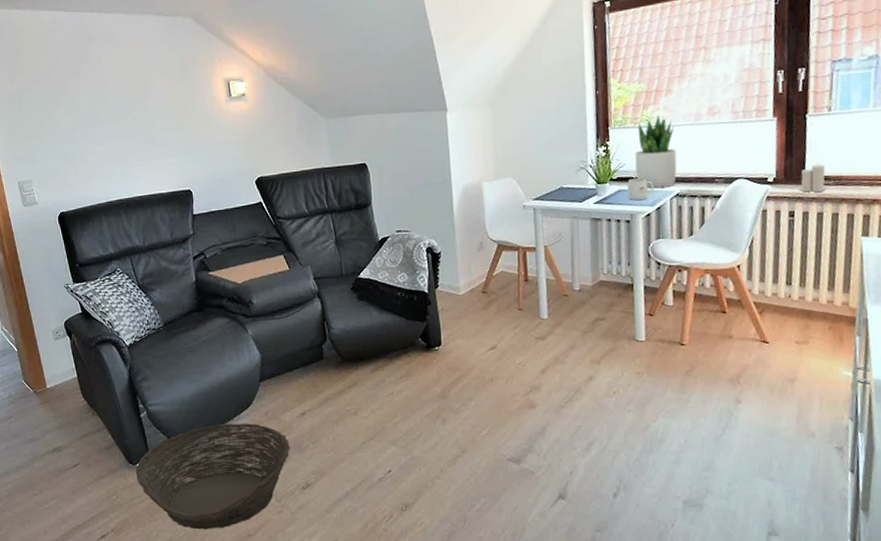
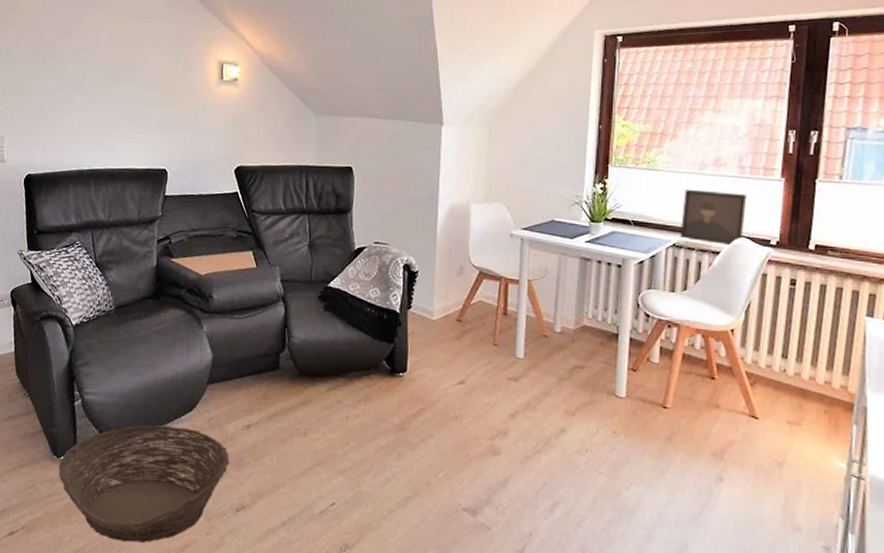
mug: present [627,178,654,201] -> none [621,221,650,246]
planter: present [634,116,677,188] -> none [633,160,677,235]
picture frame: none [682,138,743,188] -> present [680,189,747,246]
candle: present [799,164,827,193] -> none [803,233,832,264]

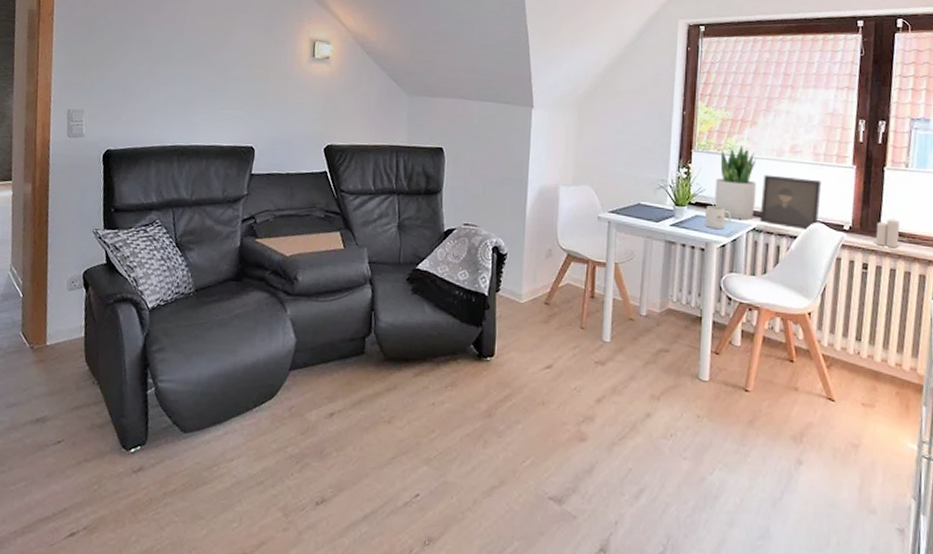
basket: present [58,424,230,543] -> none [127,413,311,541]
mug: none [621,221,650,246] -> present [704,205,732,230]
planter: none [633,160,677,235] -> present [715,146,757,220]
candle: none [803,233,832,264] -> present [874,219,901,248]

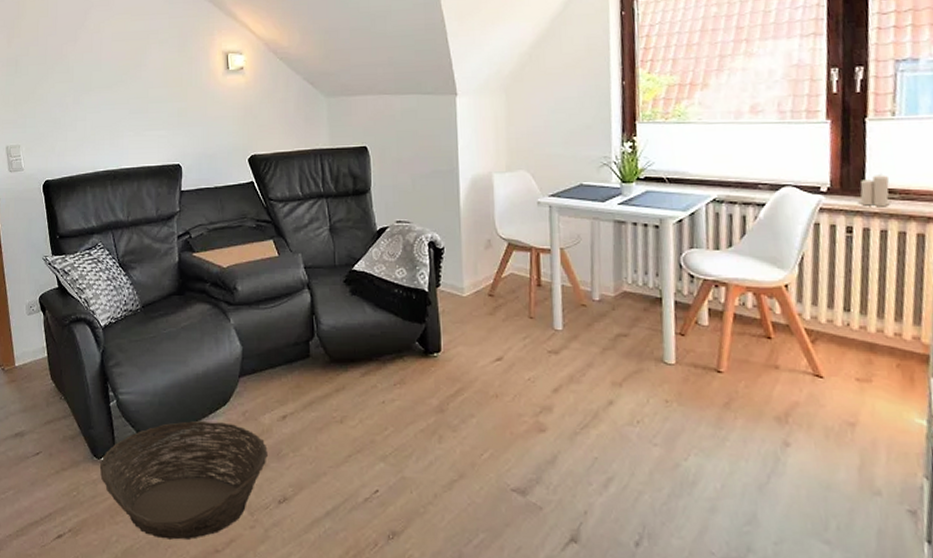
basket: none [127,413,311,541] -> present [99,420,268,540]
mug: present [704,205,732,230] -> none [656,179,688,204]
planter: present [715,146,757,220] -> none [665,112,714,191]
picture frame: present [759,174,822,231] -> none [719,139,791,196]

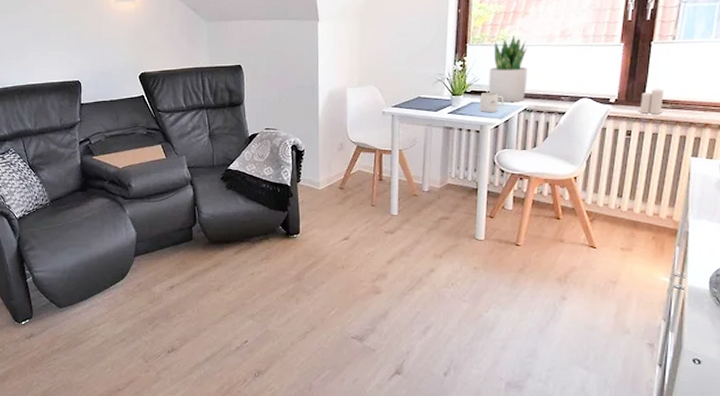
basket: present [99,420,268,540] -> none [20,291,159,383]
mug: none [656,179,688,204] -> present [479,92,504,113]
planter: none [665,112,714,191] -> present [489,36,528,102]

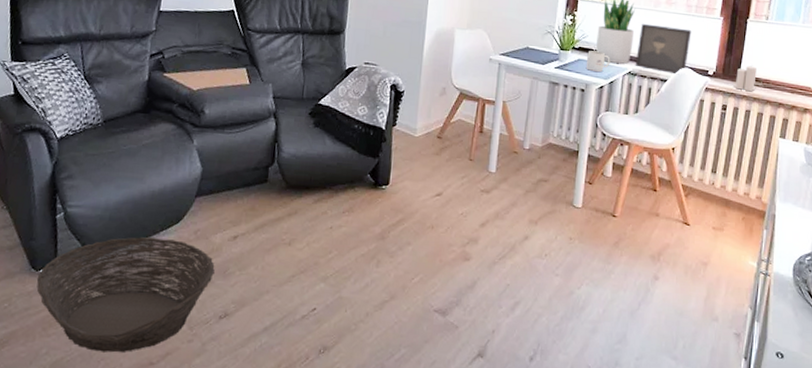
basket: none [20,291,159,383] -> present [36,236,215,353]
picture frame: none [530,59,590,106] -> present [635,23,692,75]

